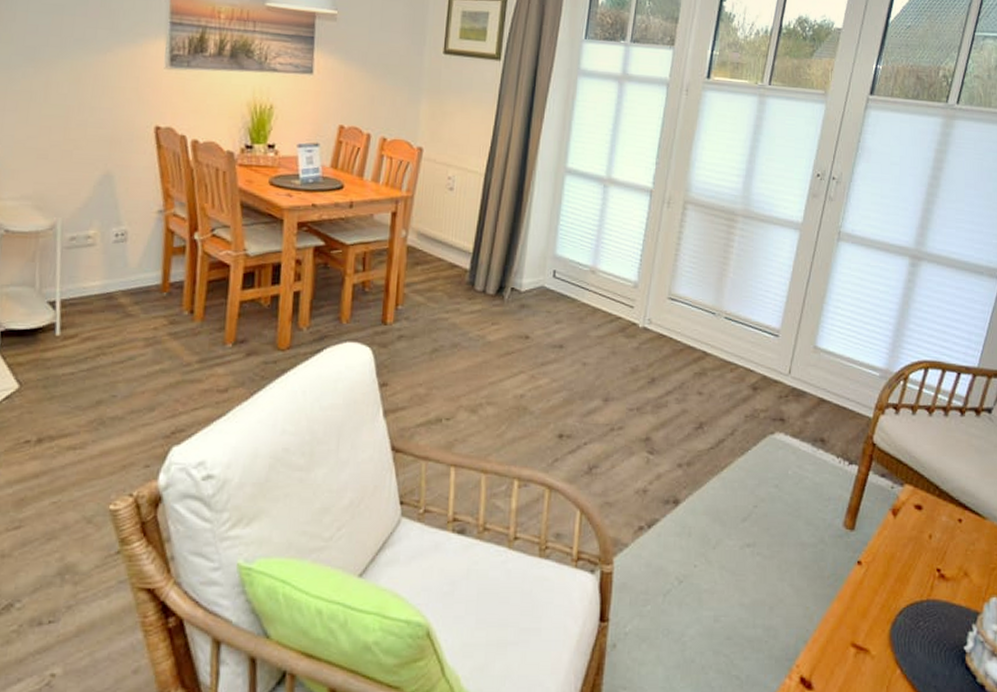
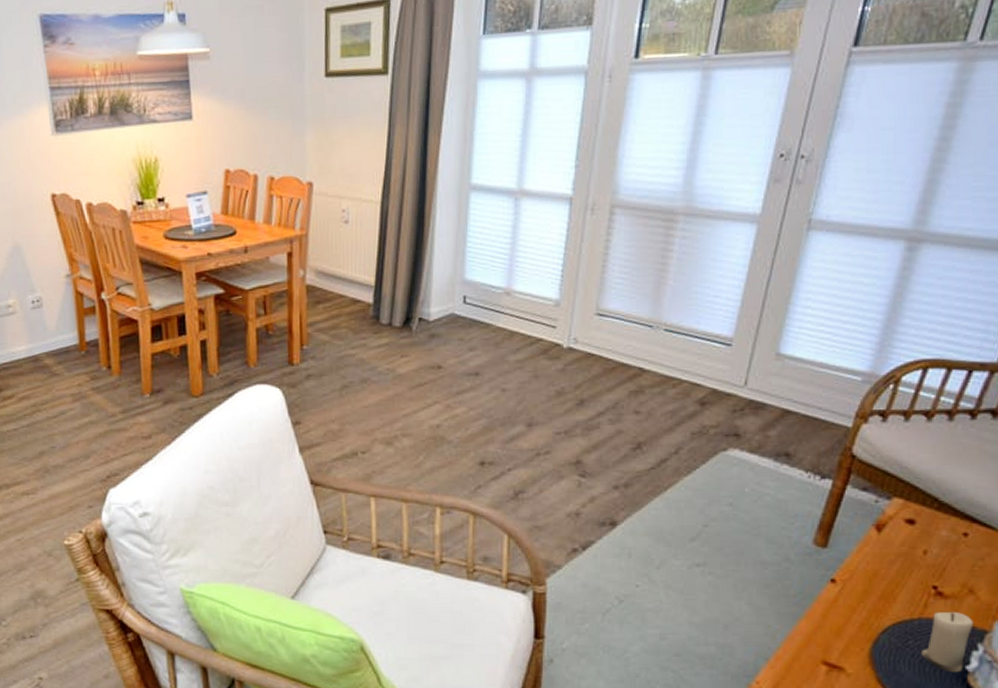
candle: none [929,594,969,654] -> present [920,612,974,673]

